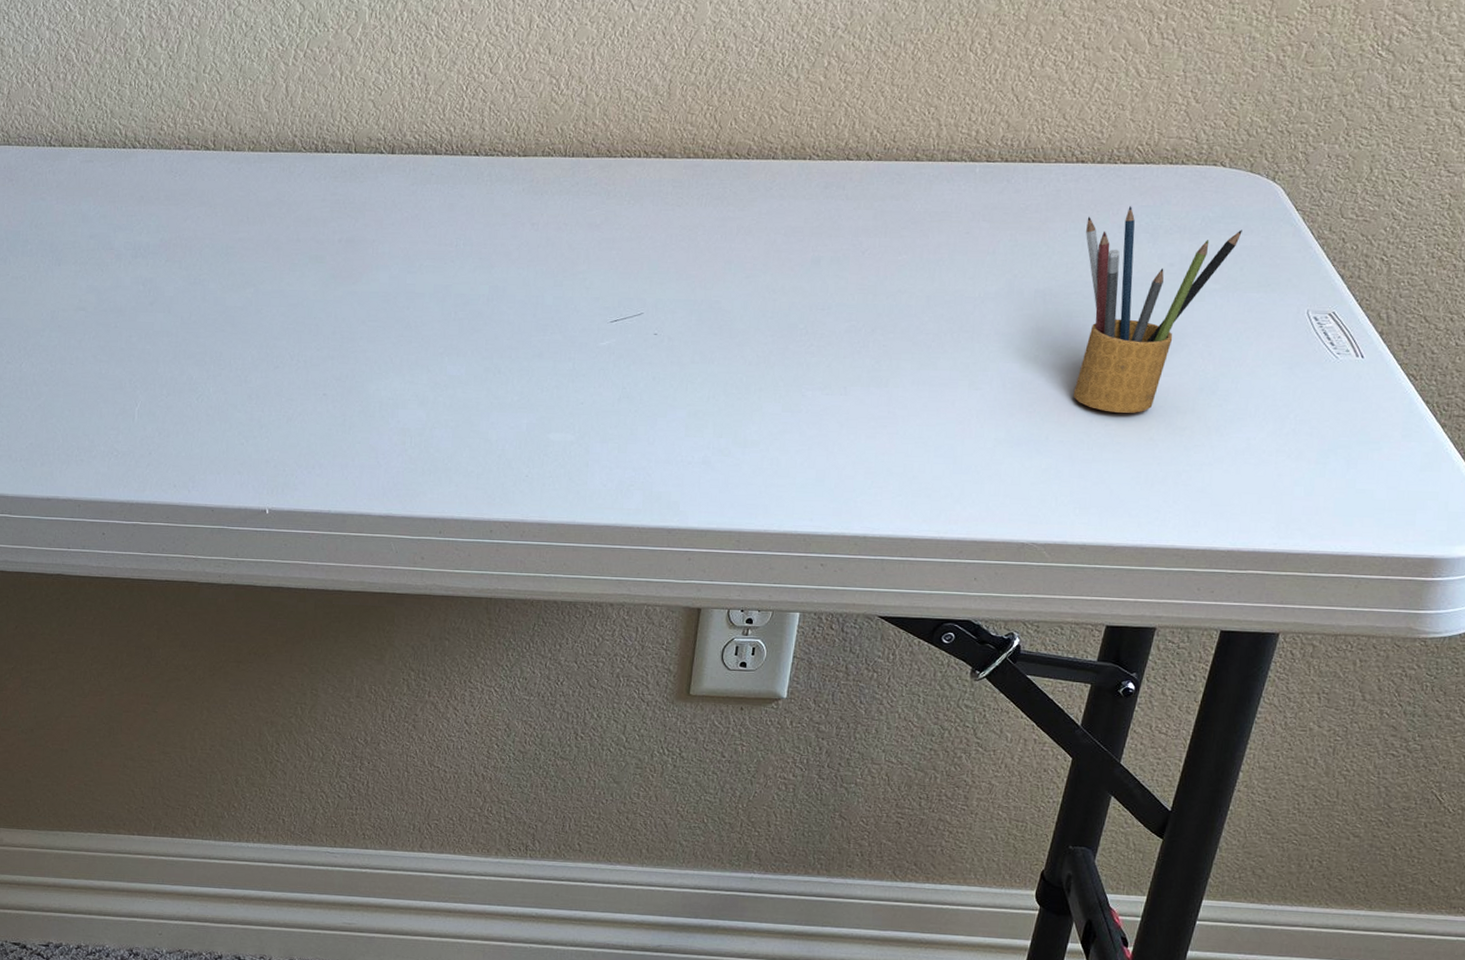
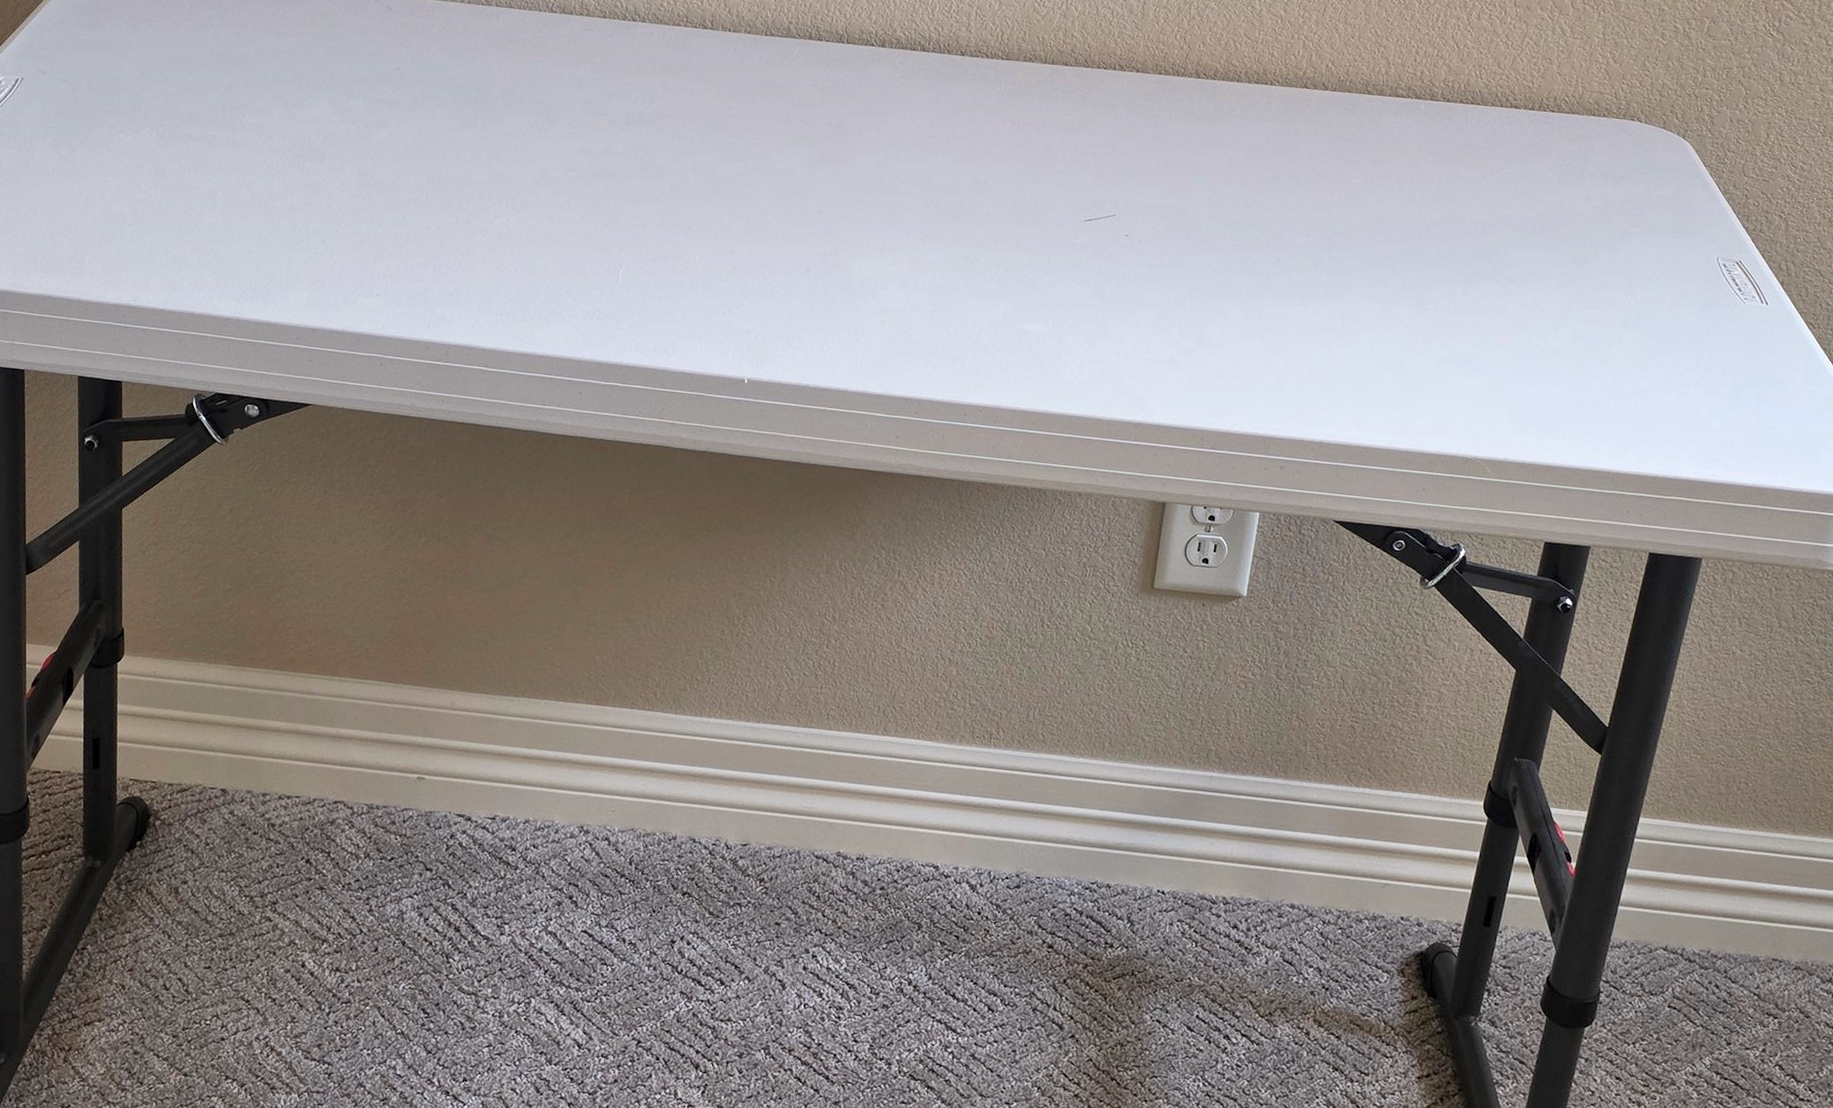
pencil box: present [1073,205,1242,413] -> none [1511,150,1658,342]

